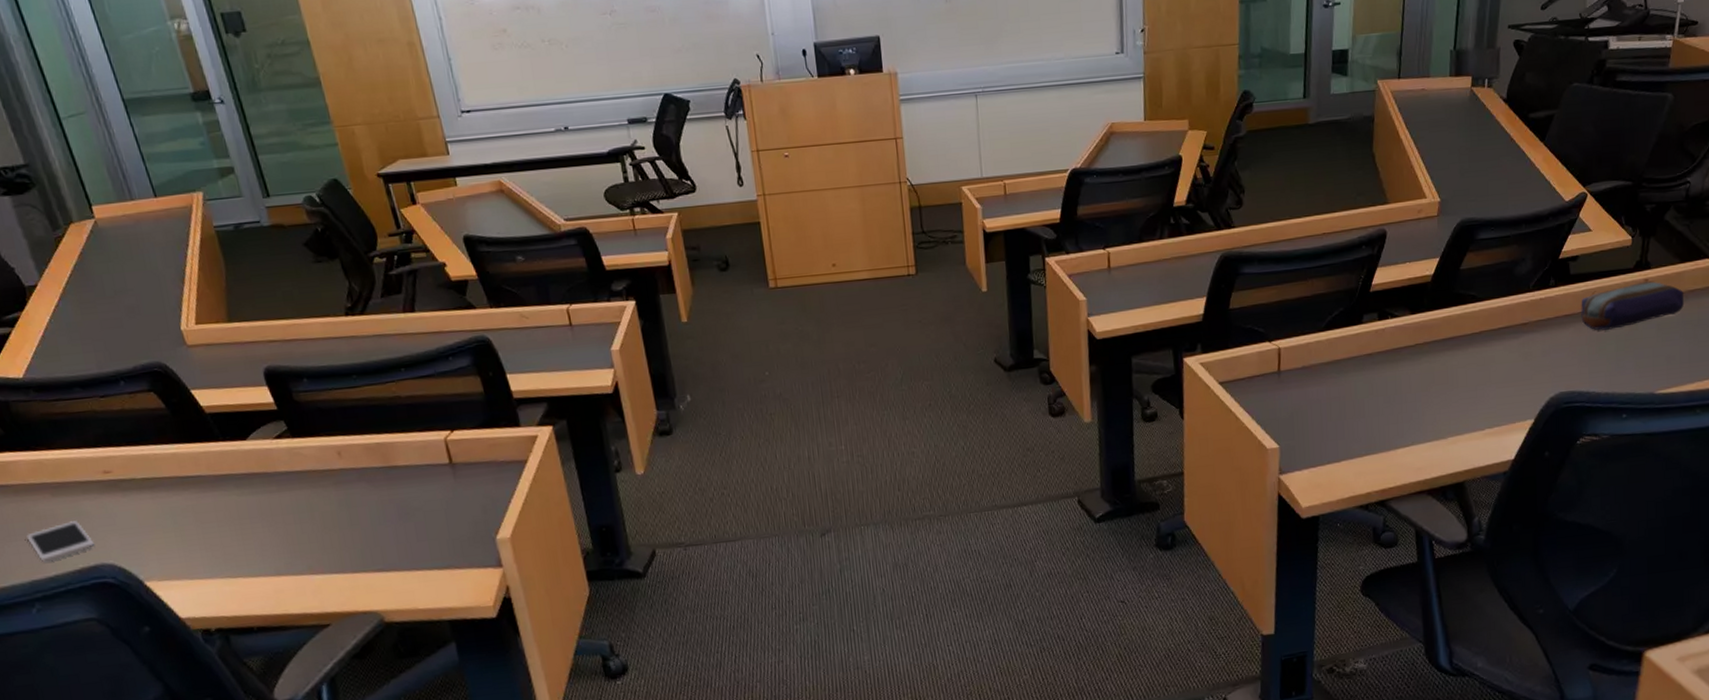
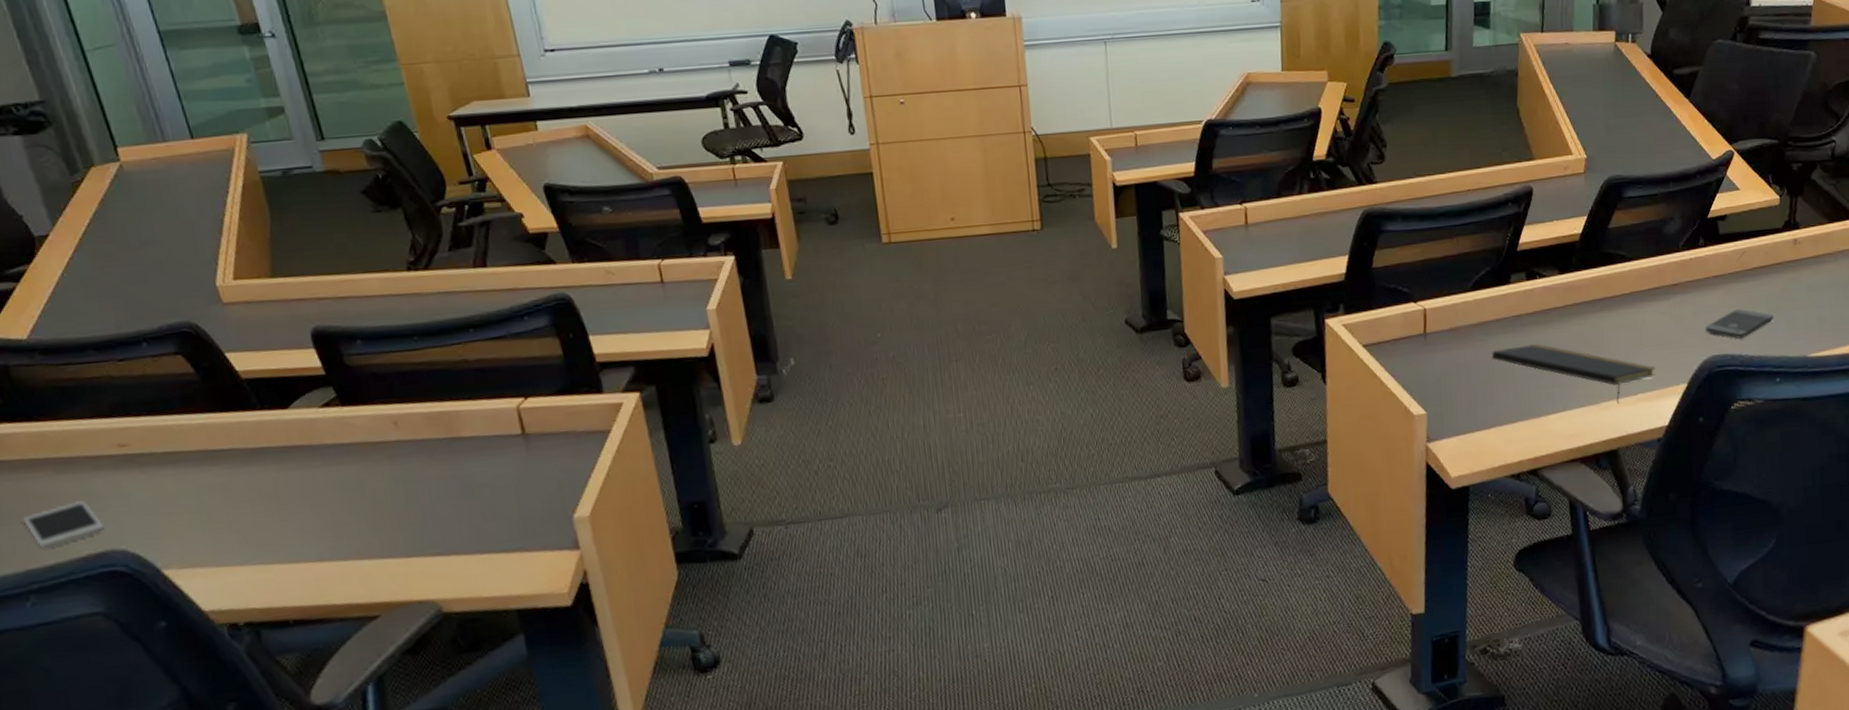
notepad: none [1342,381,1504,438] -> present [1491,344,1656,404]
smartphone: none [1553,347,1622,376] -> present [1705,309,1774,339]
pencil case: present [1581,281,1685,331] -> none [1731,241,1834,292]

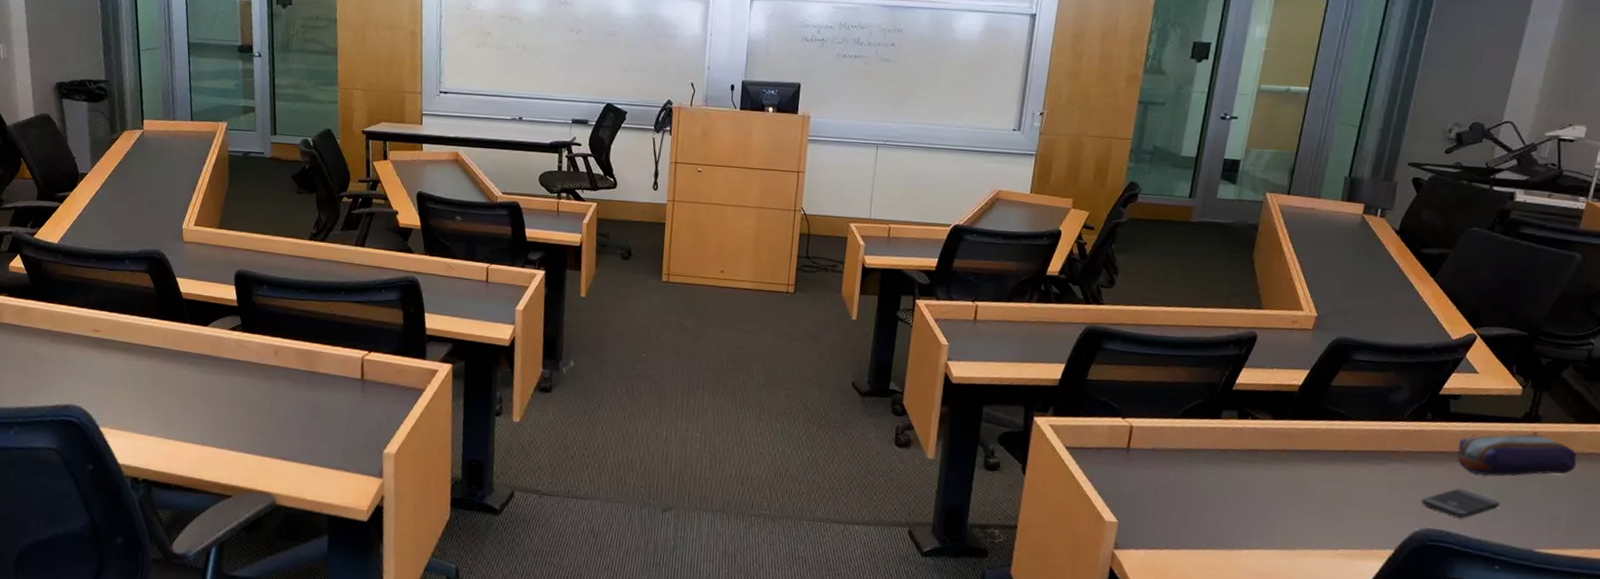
cell phone: present [23,501,105,549] -> none [24,365,72,395]
notepad: present [1491,344,1656,404] -> none [1191,477,1362,554]
pencil case: none [1731,241,1834,292] -> present [1457,434,1577,476]

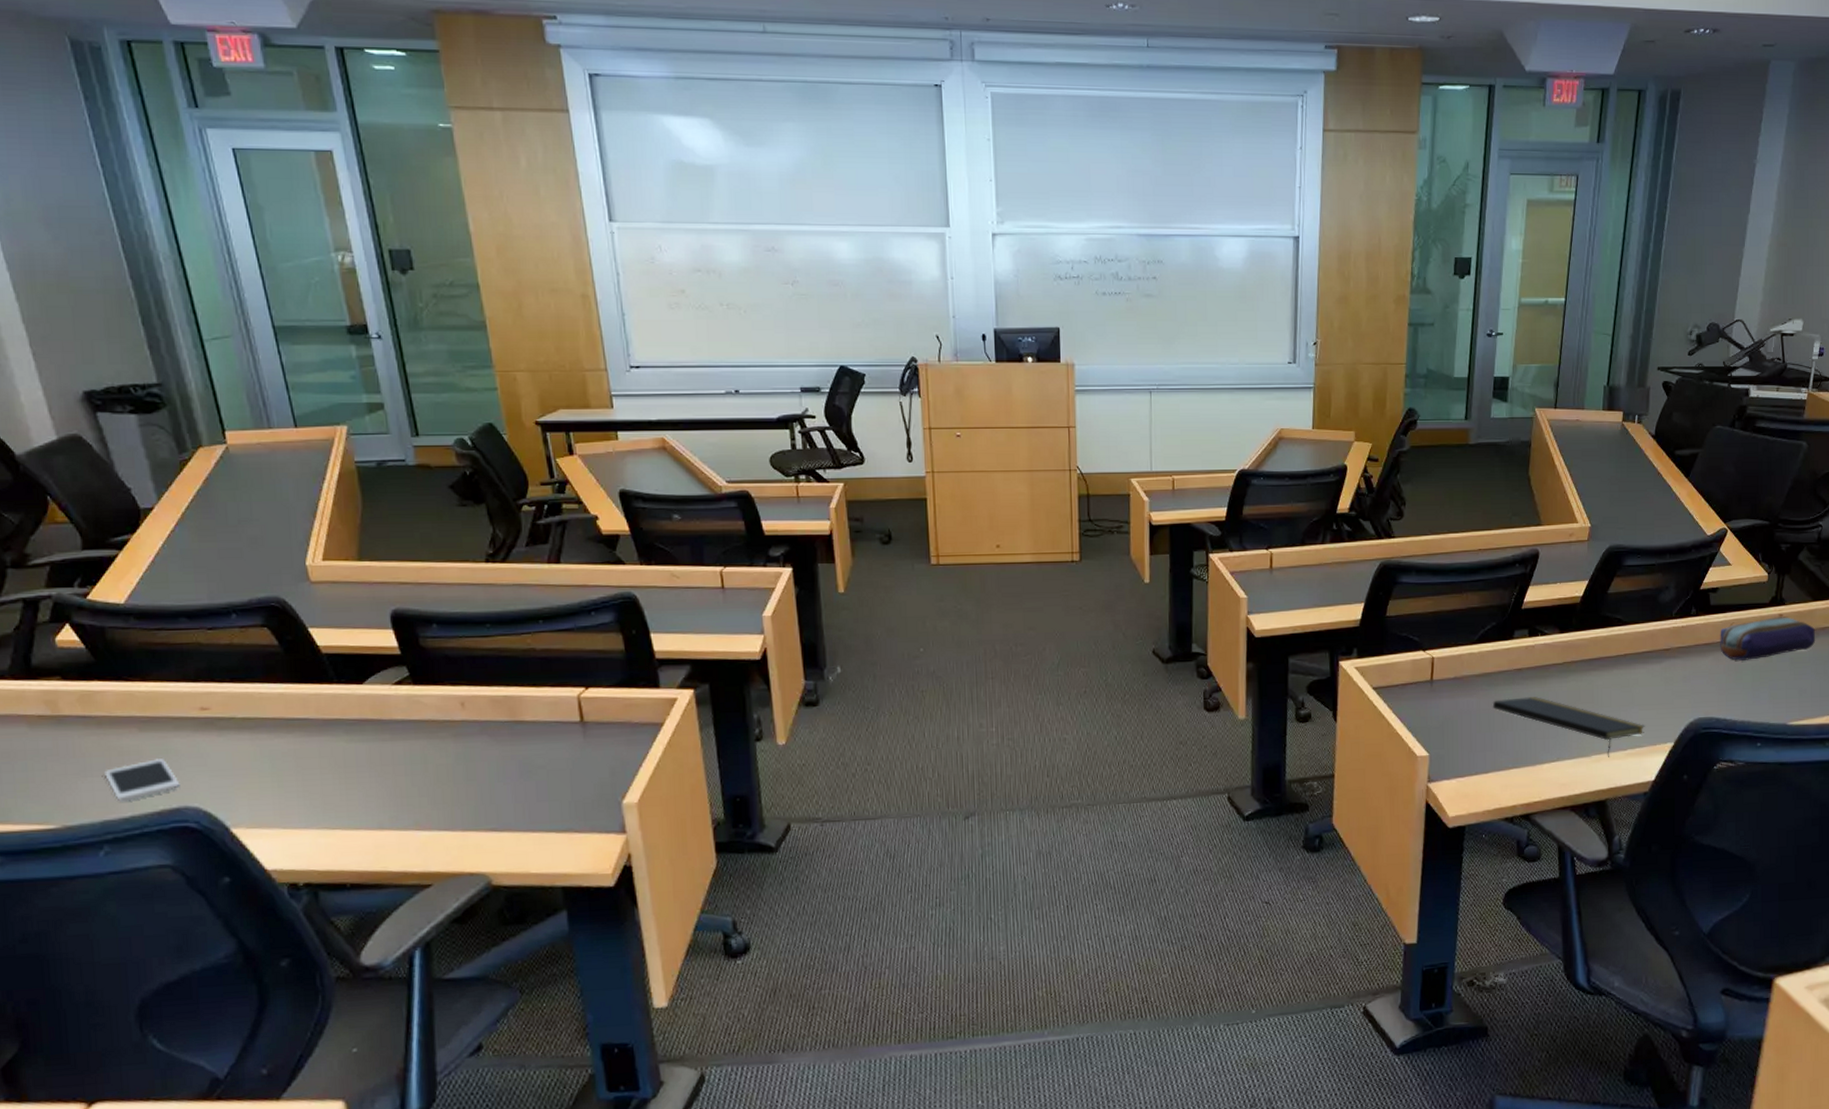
cell phone: none [24,365,72,395] -> present [104,759,181,802]
notepad: none [1191,477,1362,554] -> present [1492,697,1645,757]
smartphone: present [1421,489,1501,518] -> none [1693,676,1758,703]

